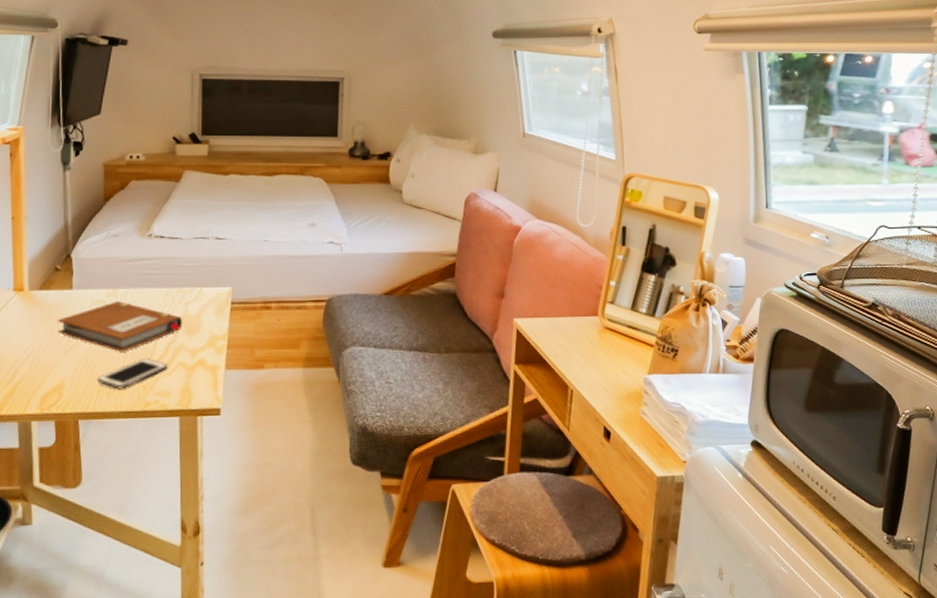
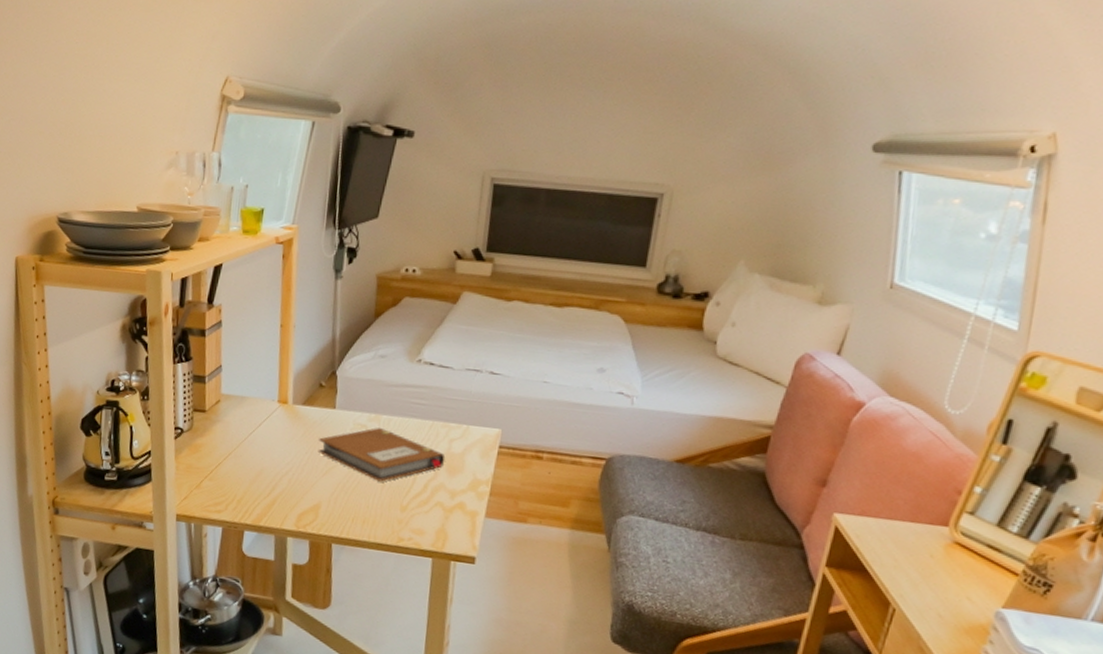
cell phone: present [96,358,167,390] -> none [352,491,425,520]

